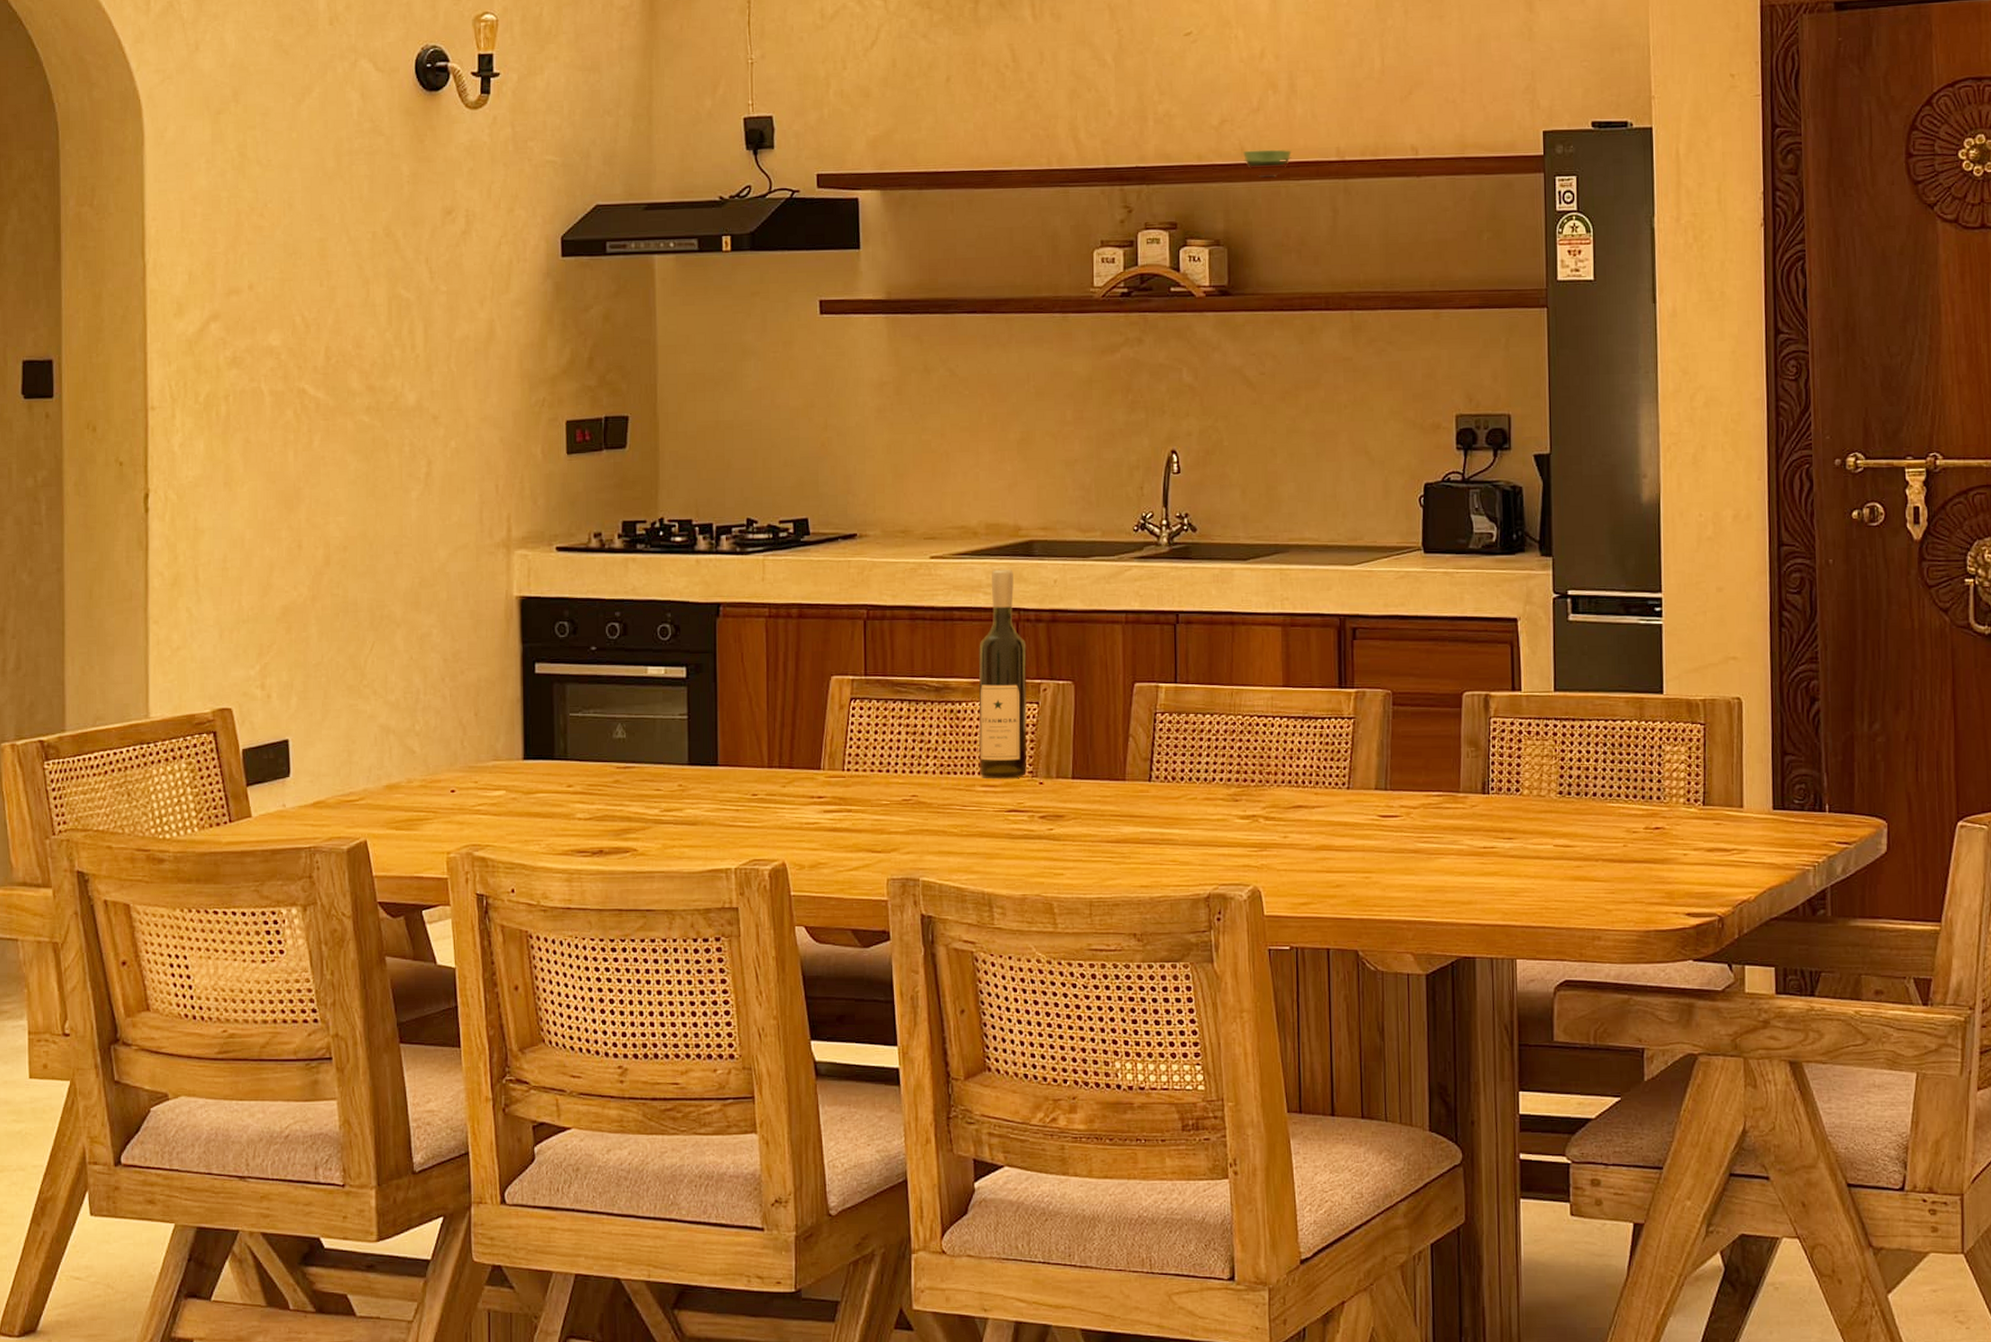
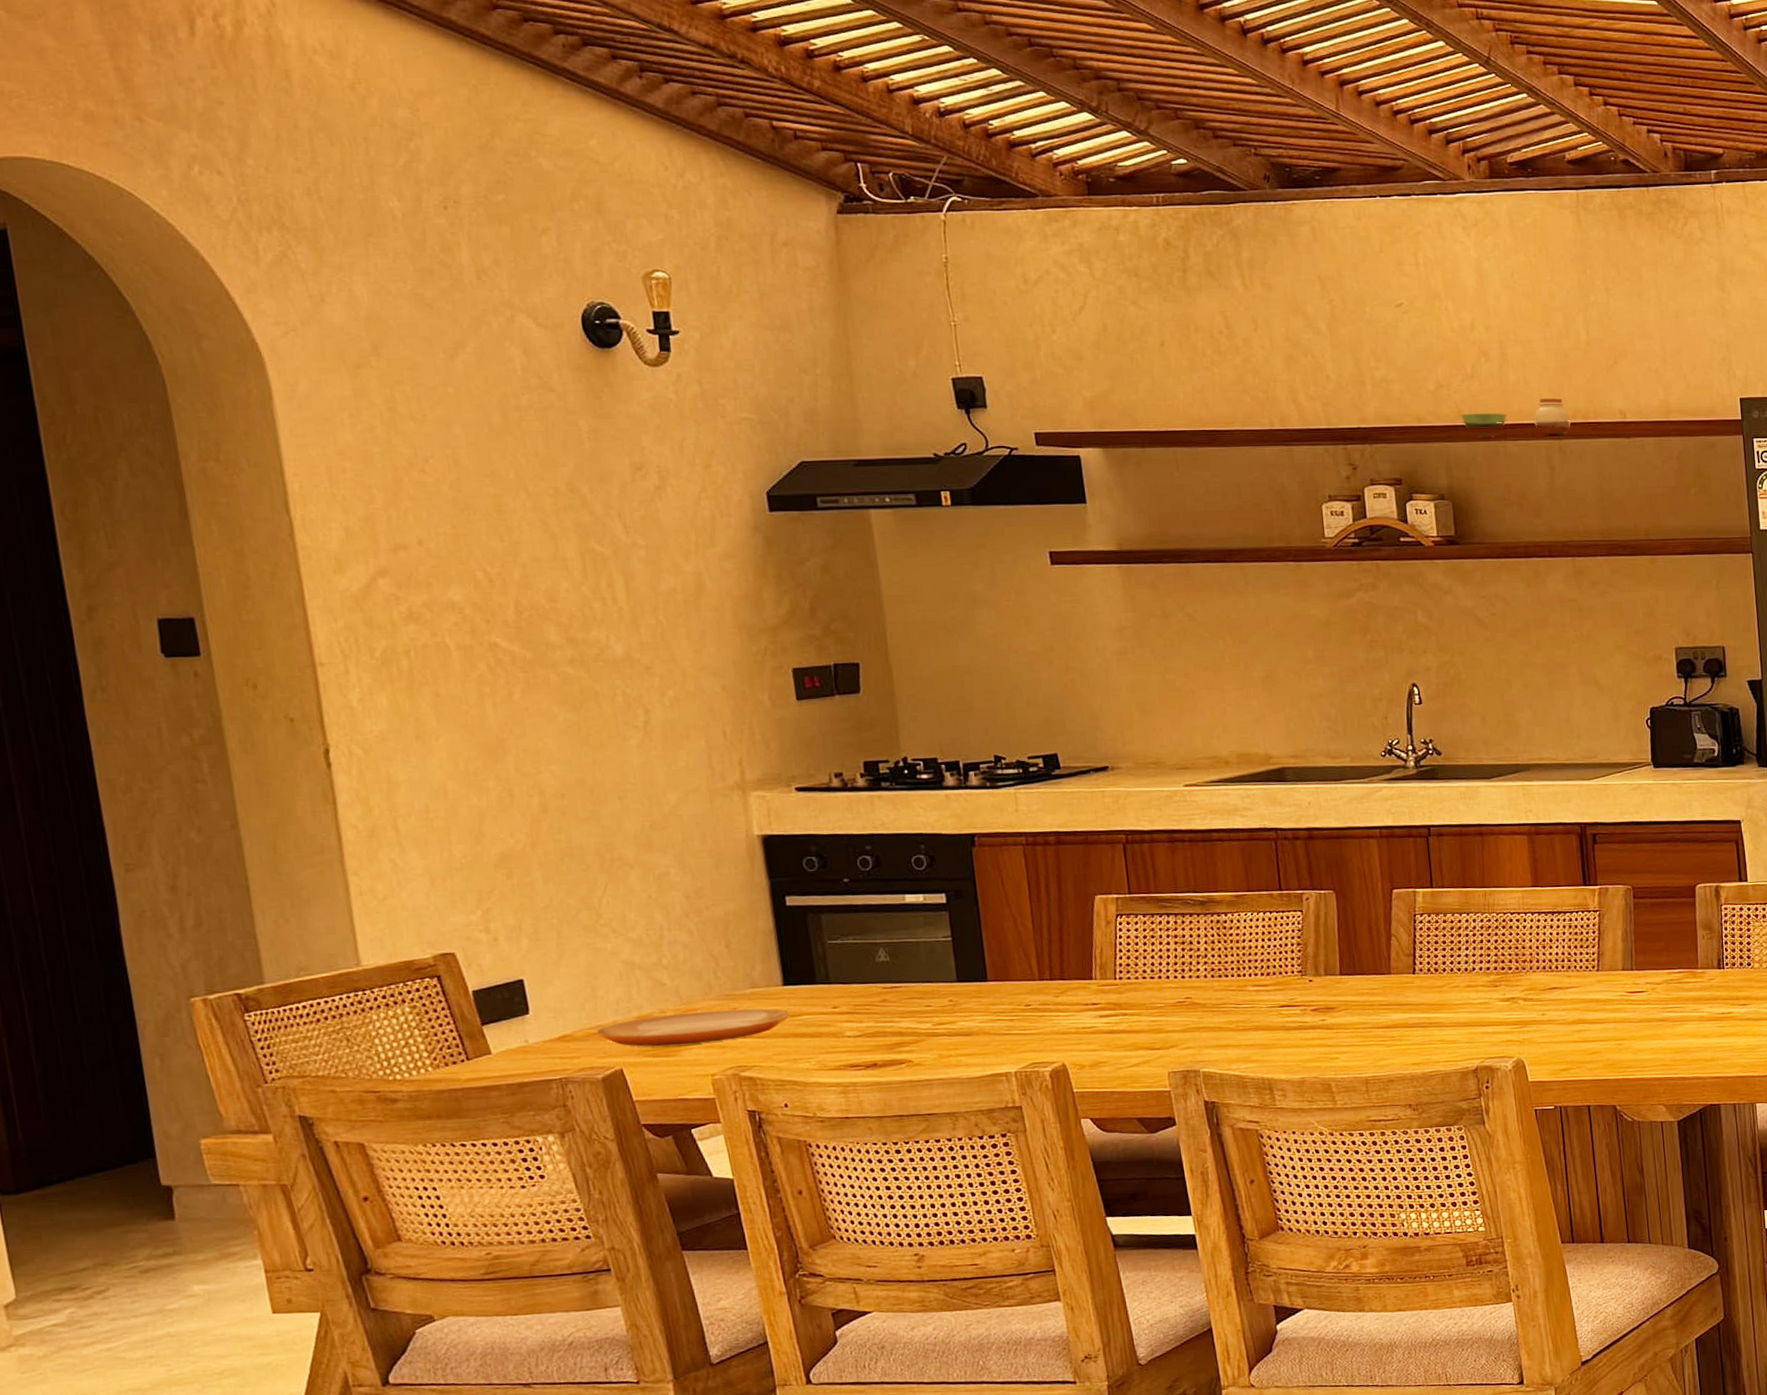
plate: none [347,782,528,819] -> present [596,1008,791,1047]
bottle: present [978,570,1027,779] -> none [1239,794,1296,980]
jar: none [1320,133,1359,176] -> present [1534,398,1571,437]

